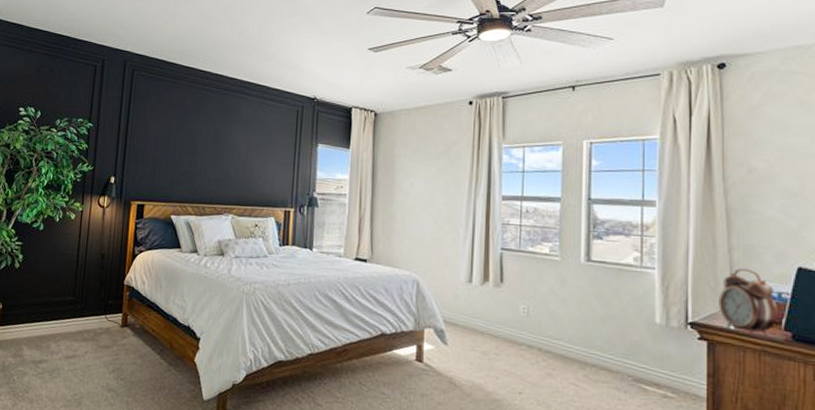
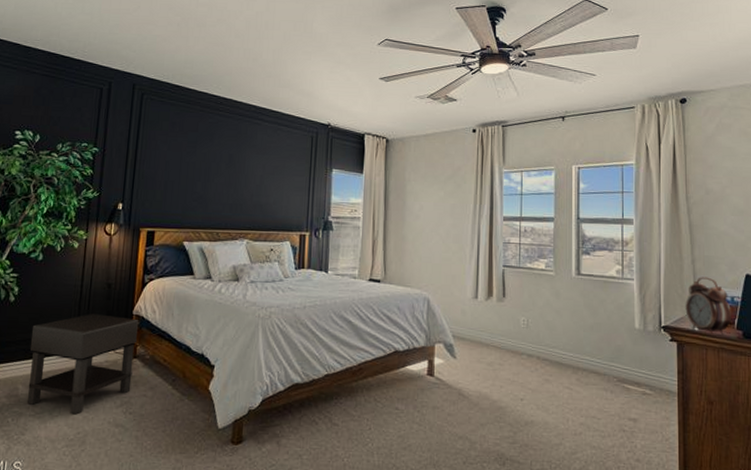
nightstand: none [31,282,129,377] -> present [27,314,138,415]

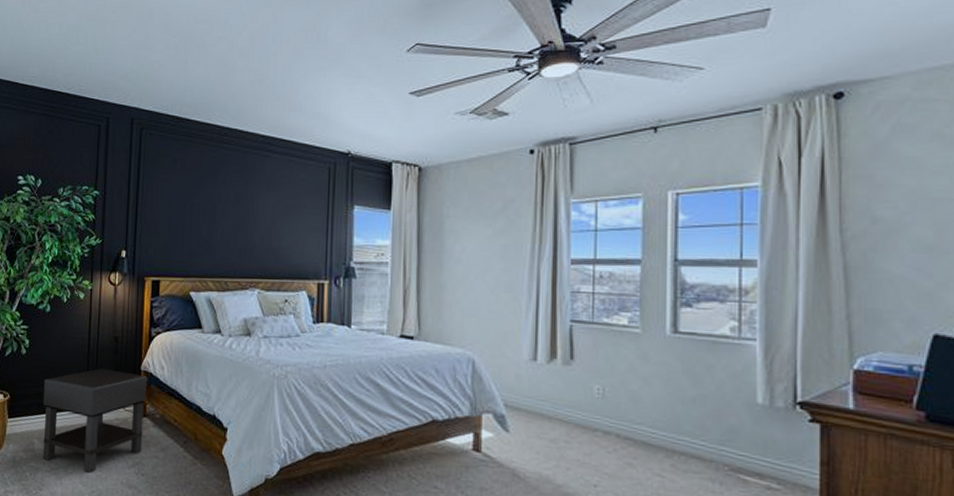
alarm clock: present [685,277,731,337] -> none [834,337,908,418]

